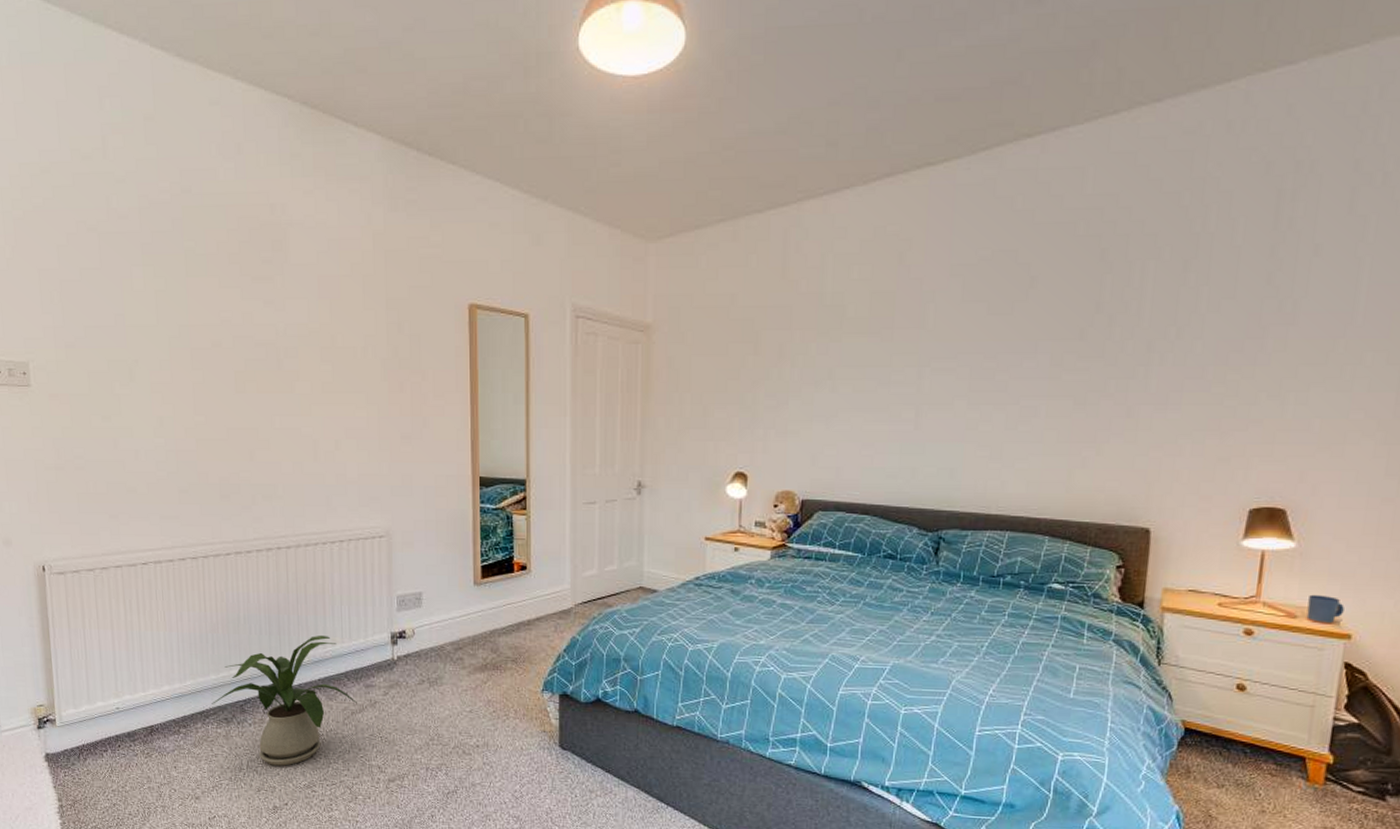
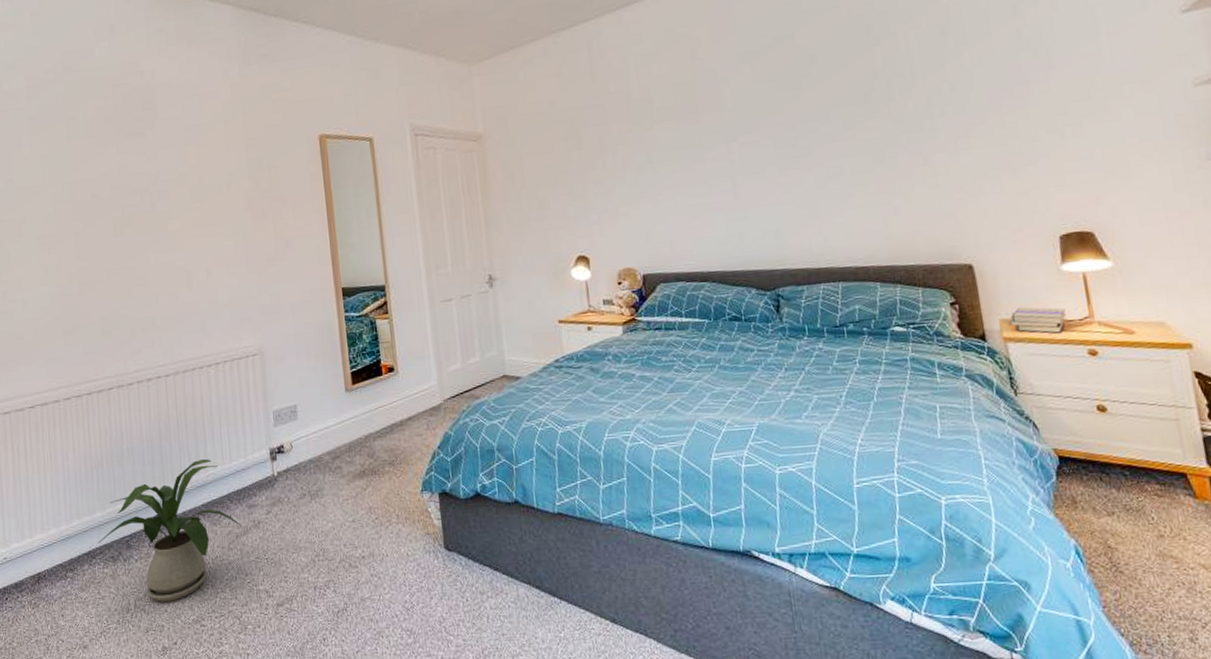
books: none [1171,579,1233,609] -> present [1008,307,1066,334]
mug: present [1306,594,1344,624] -> none [1140,308,1178,336]

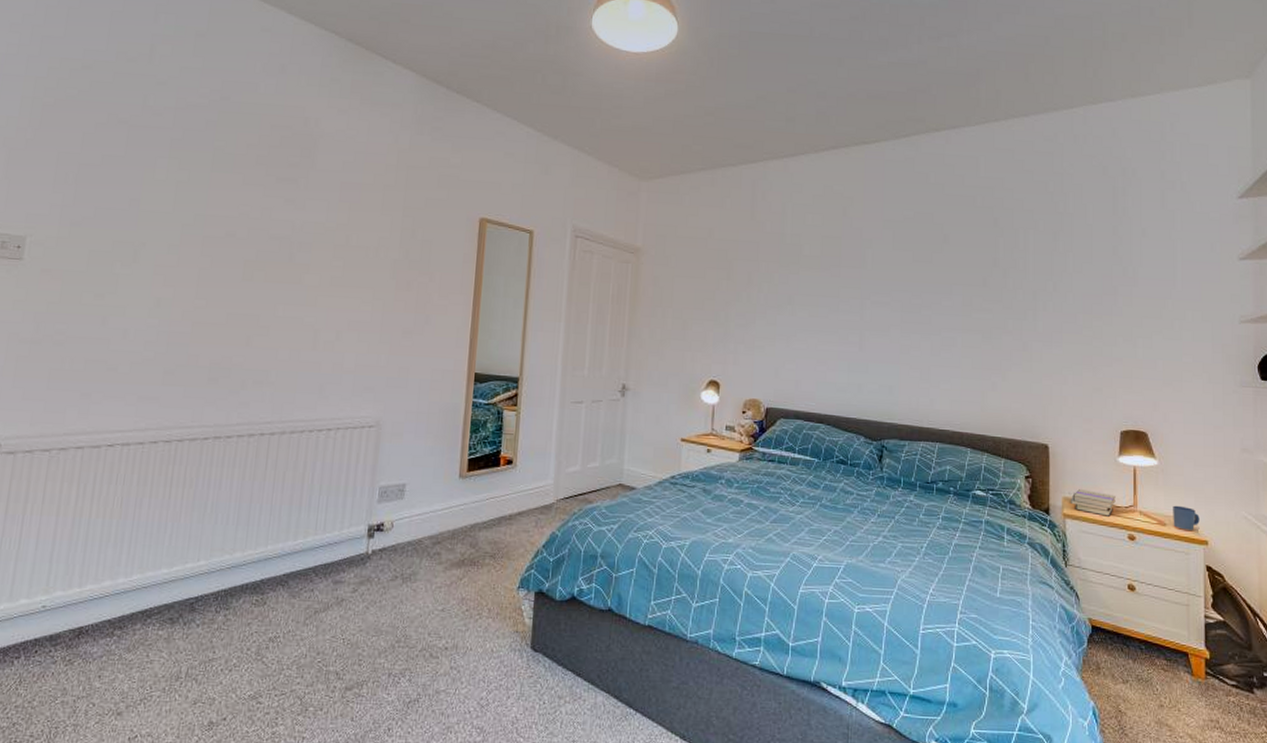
house plant: present [98,458,241,602] -> none [157,526,322,673]
mug: none [1140,308,1178,336] -> present [1173,505,1200,532]

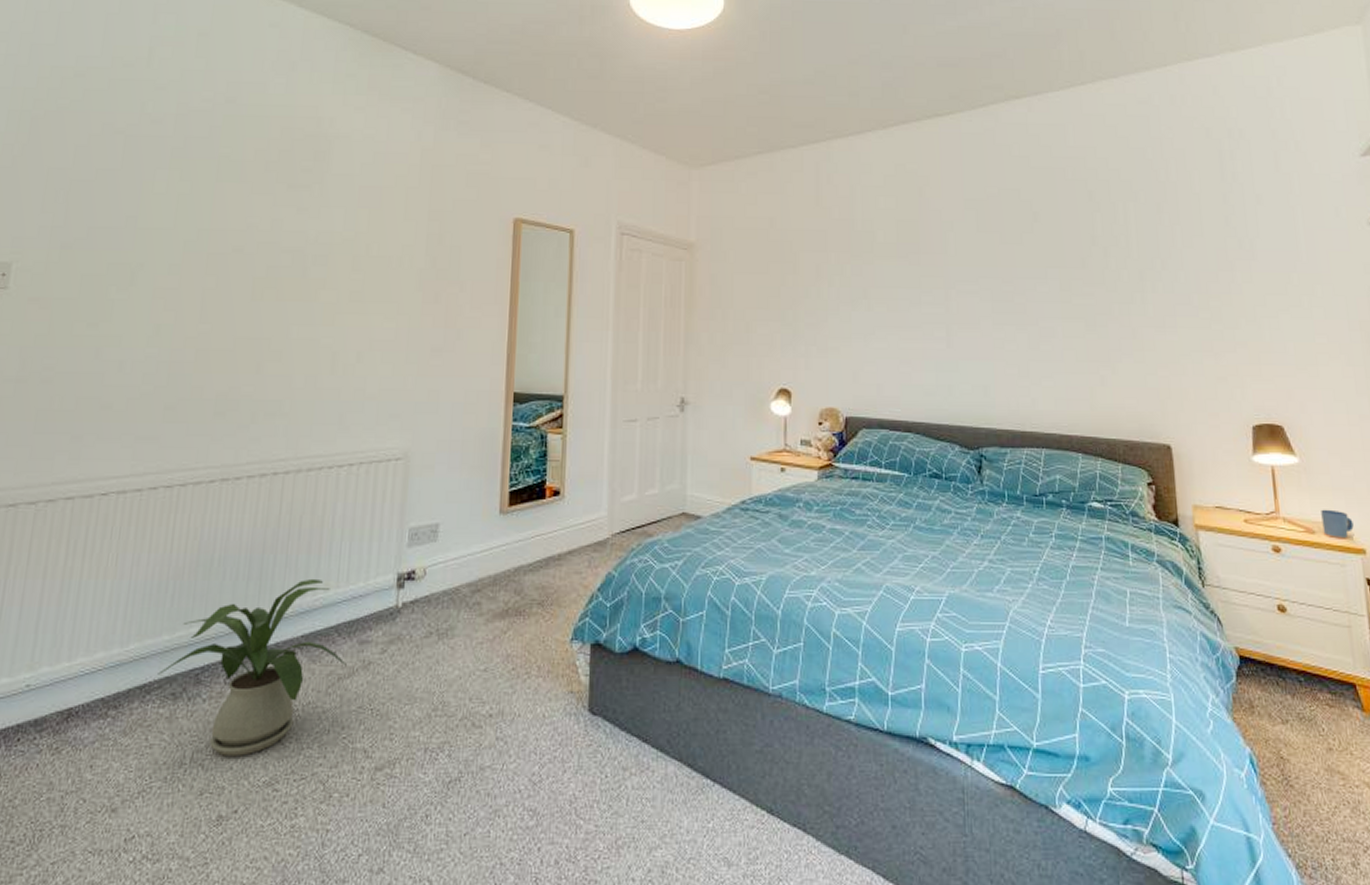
house plant: none [157,526,322,673] -> present [158,578,347,756]
books: present [1070,489,1116,517] -> none [1201,495,1254,526]

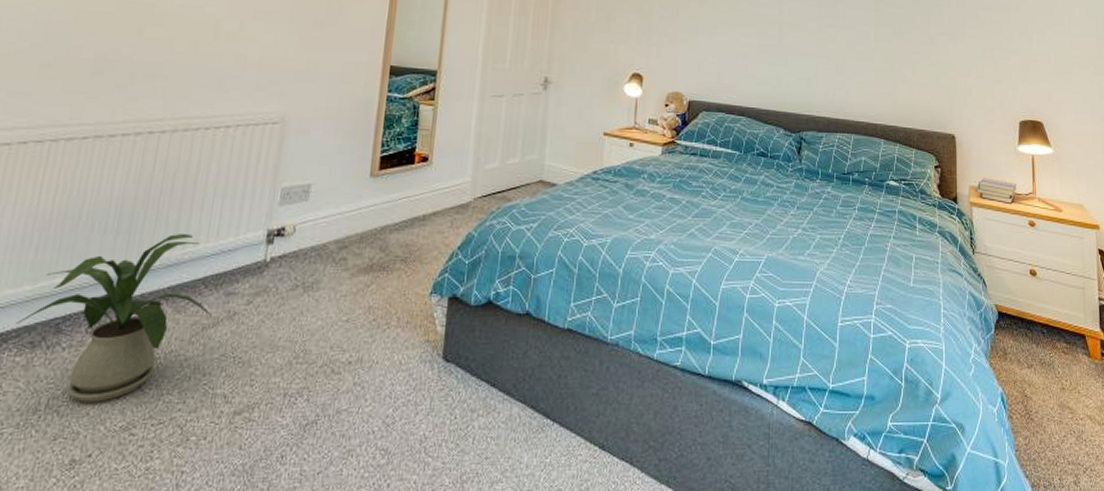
books: none [1201,495,1254,526] -> present [975,178,1017,204]
mug: present [1321,509,1354,539] -> none [1067,192,1091,217]

